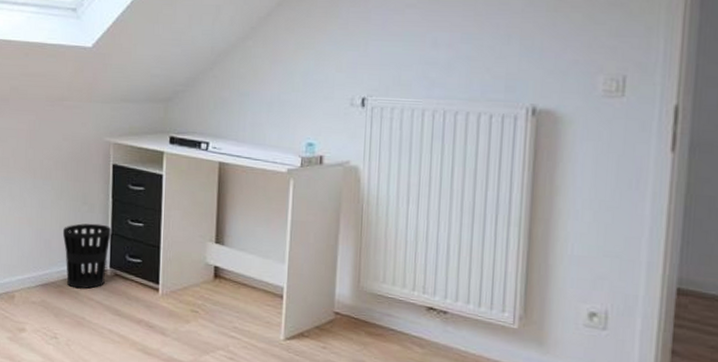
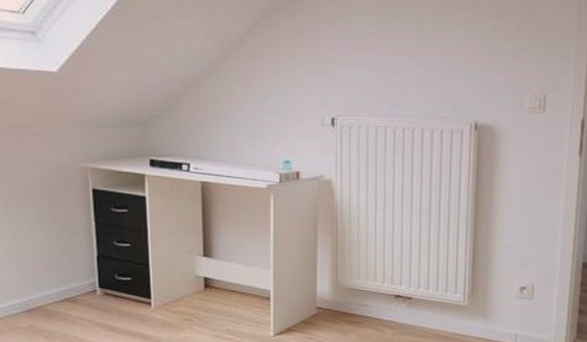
wastebasket: present [62,223,111,289] -> none [44,247,98,310]

